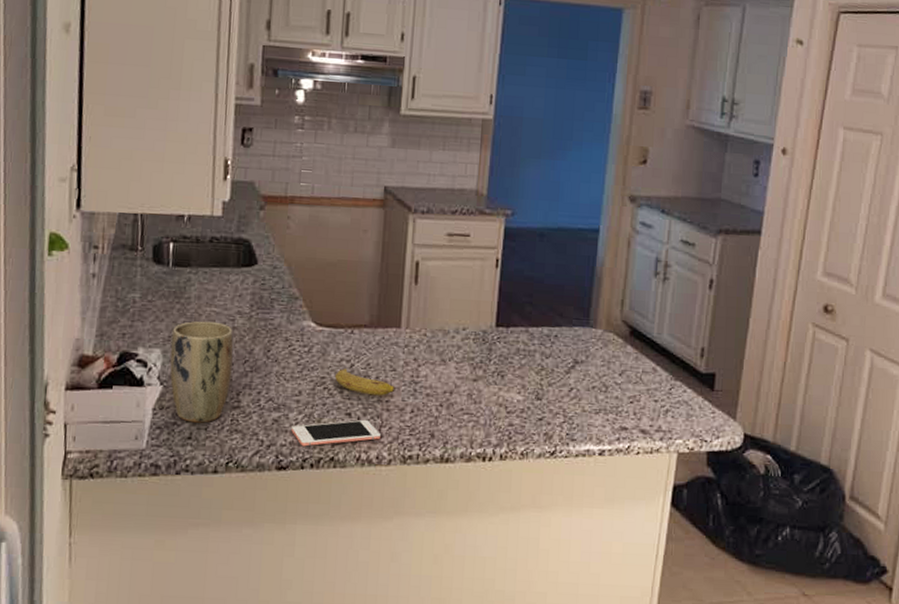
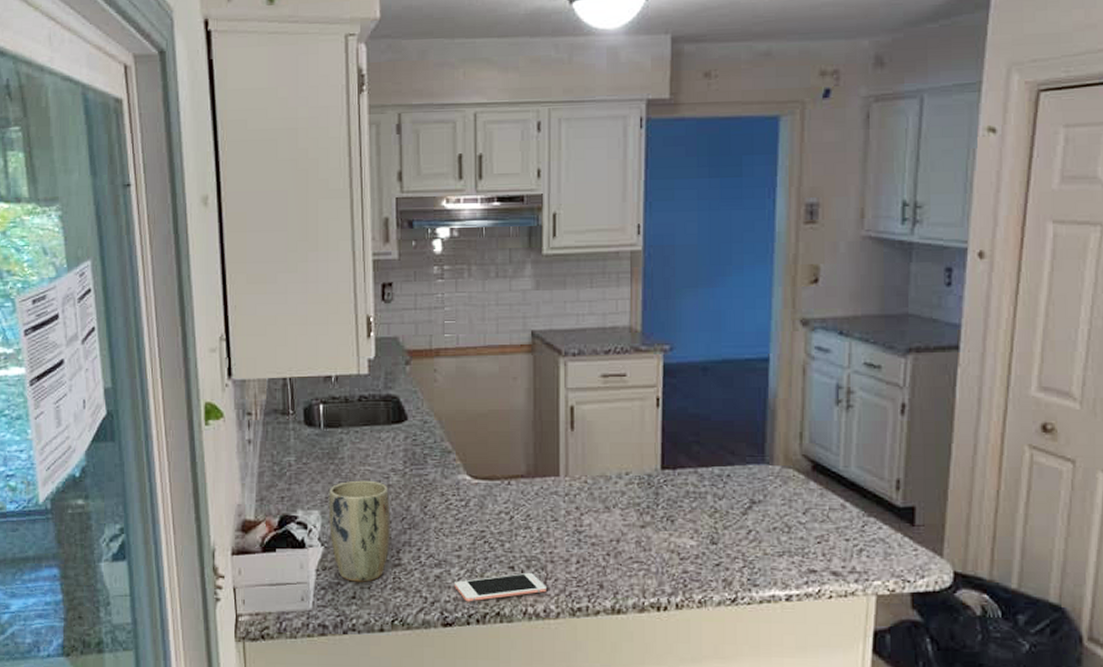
fruit: present [335,368,396,396] -> none [495,521,559,548]

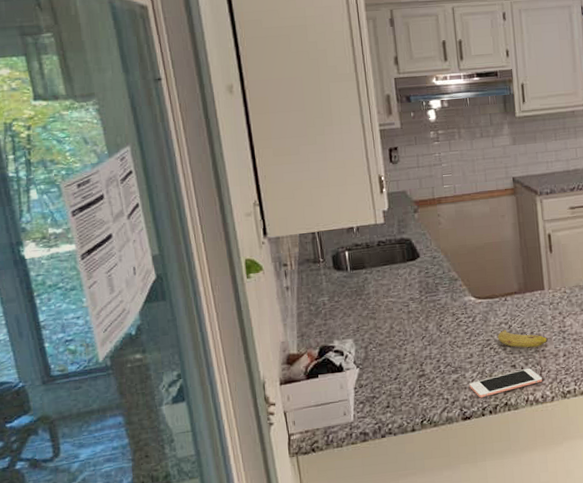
plant pot: present [328,480,390,582] -> none [359,309,414,394]
fruit: none [495,521,559,548] -> present [498,330,548,348]

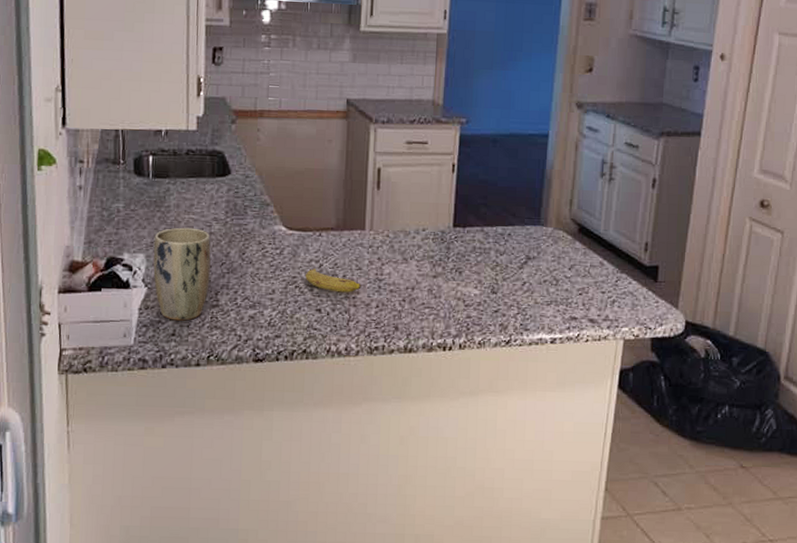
plant pot: none [359,309,414,394] -> present [153,227,211,321]
cell phone: present [469,368,542,398] -> none [267,314,349,340]

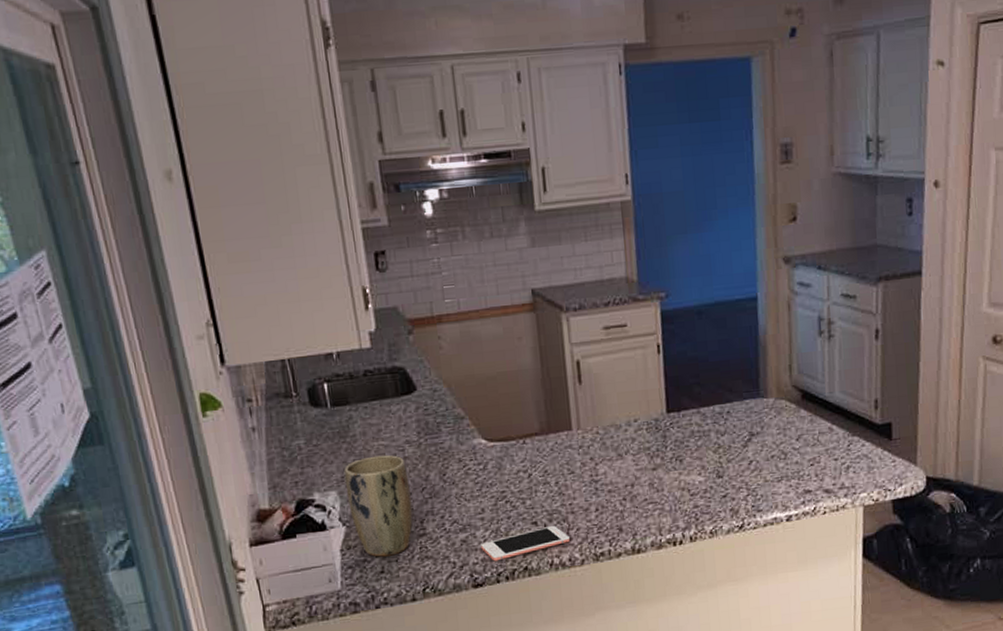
cell phone: none [267,314,349,340] -> present [481,525,570,562]
fruit: present [306,268,361,293] -> none [515,479,577,501]

